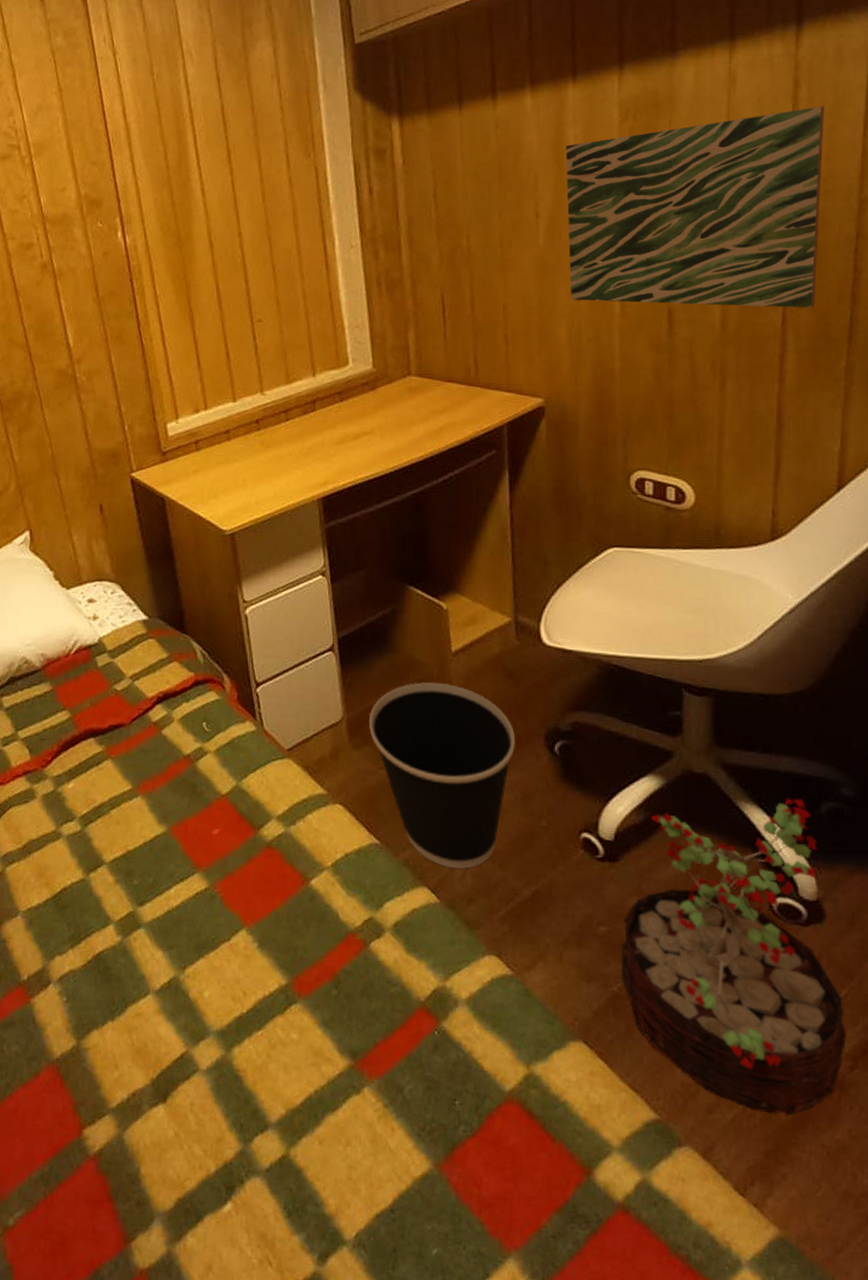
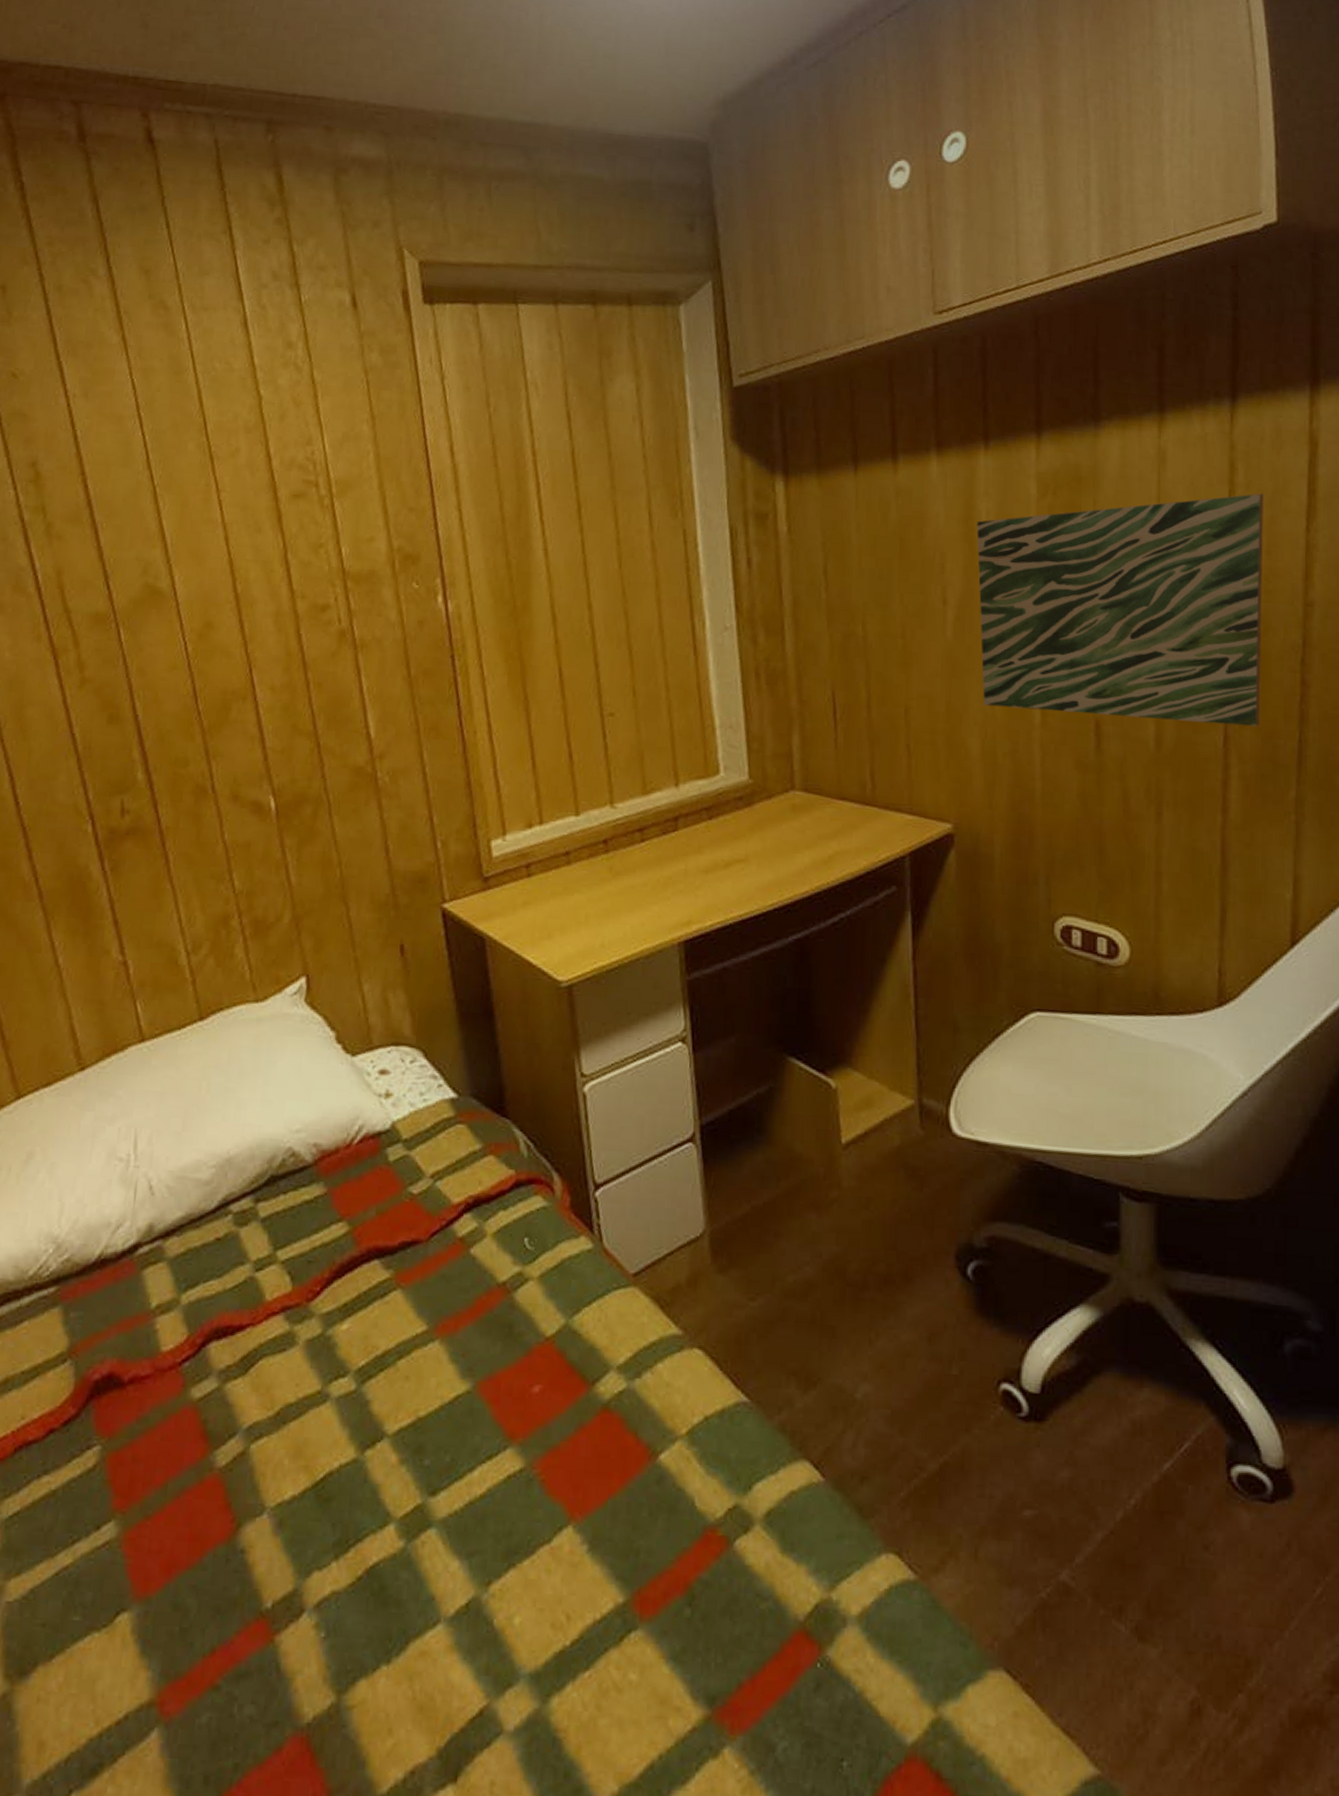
wastebasket: present [368,682,516,869] -> none [737,1184,920,1435]
decorative plant: present [621,798,846,1117] -> none [1050,1334,1323,1764]

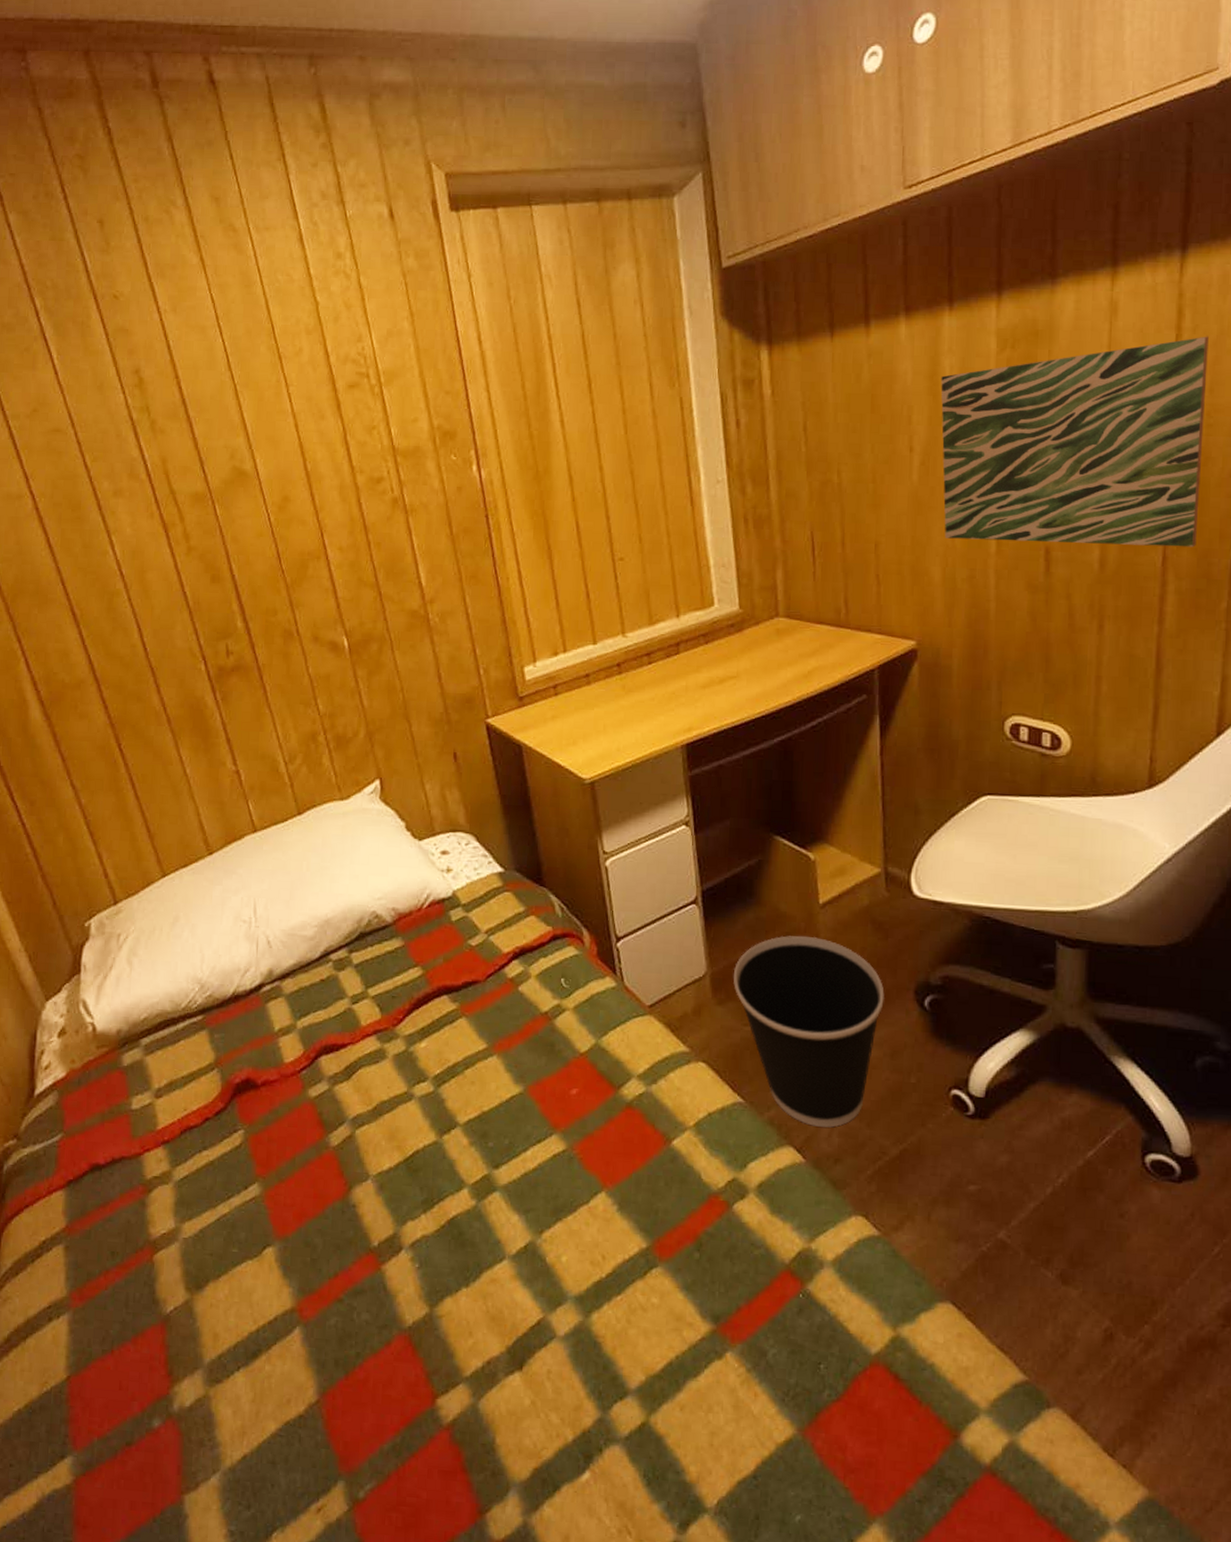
wastebasket: none [737,1184,920,1435] -> present [733,936,884,1128]

